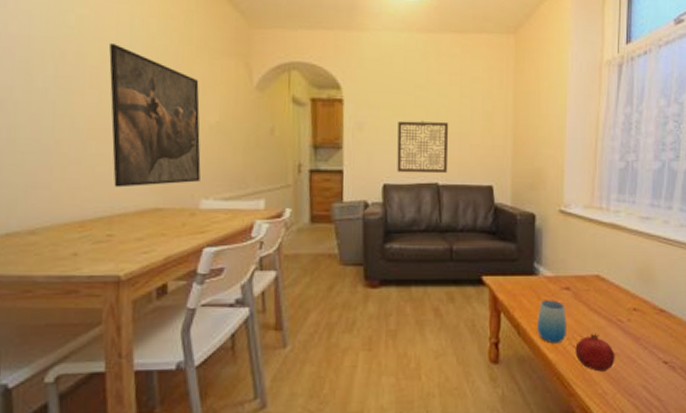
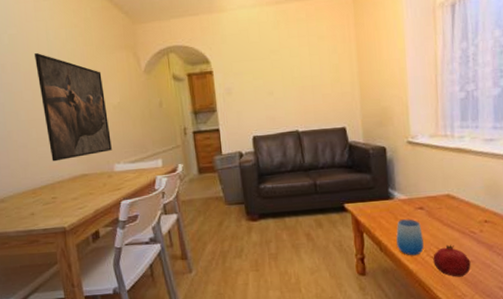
wall art: present [397,120,449,174] -> none [259,79,305,126]

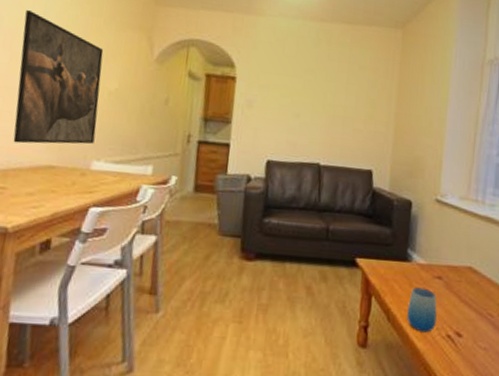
fruit: present [433,244,471,277] -> none [444,325,484,366]

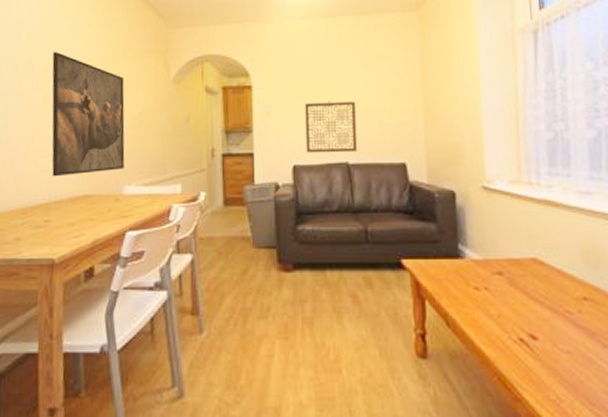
wall art: none [281,101,334,154] -> present [305,101,358,153]
cup: present [407,287,437,333] -> none [467,286,504,337]

